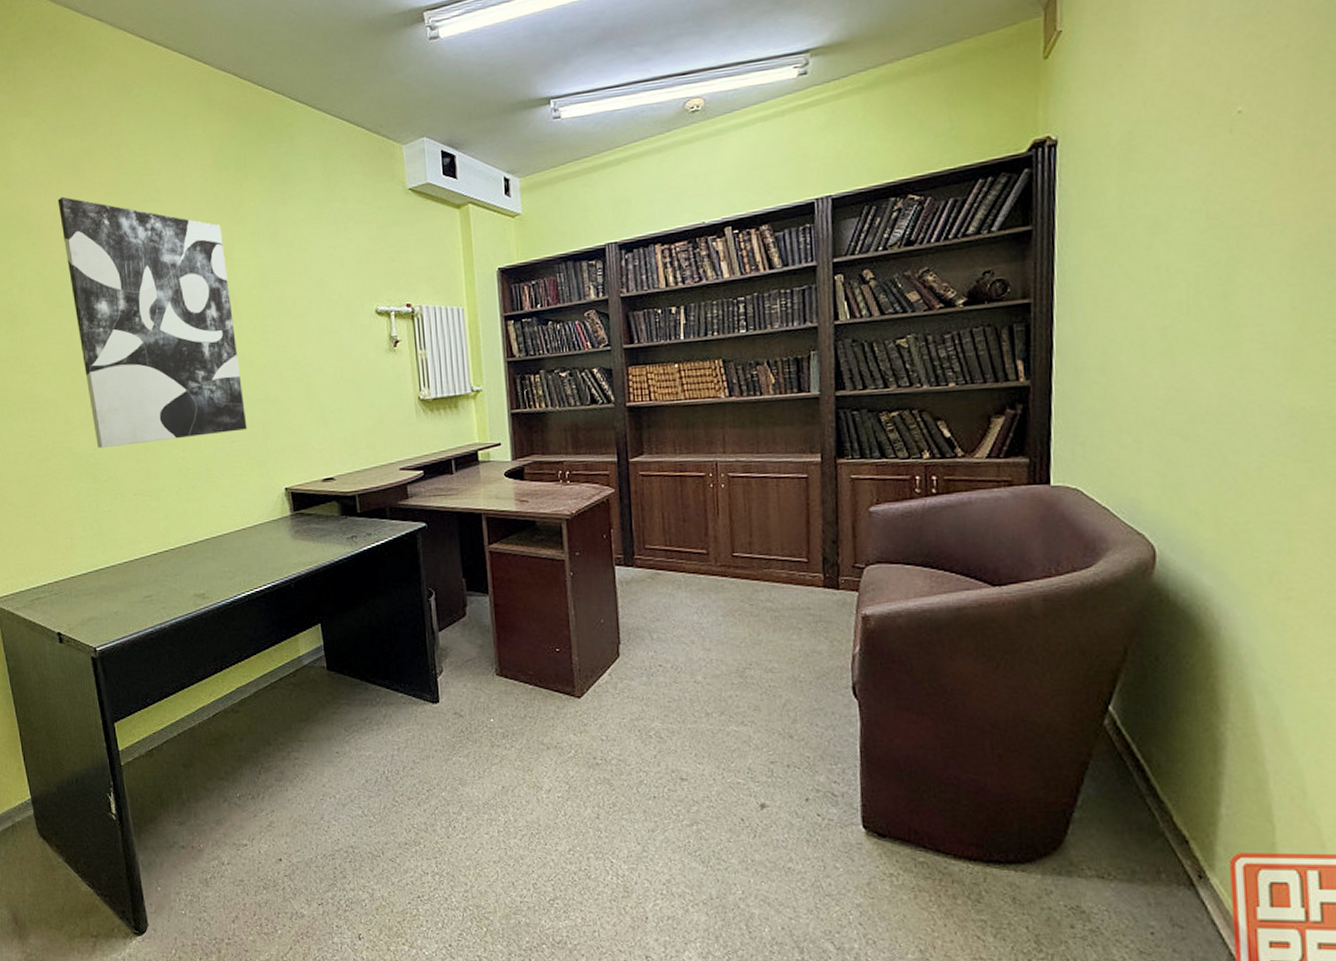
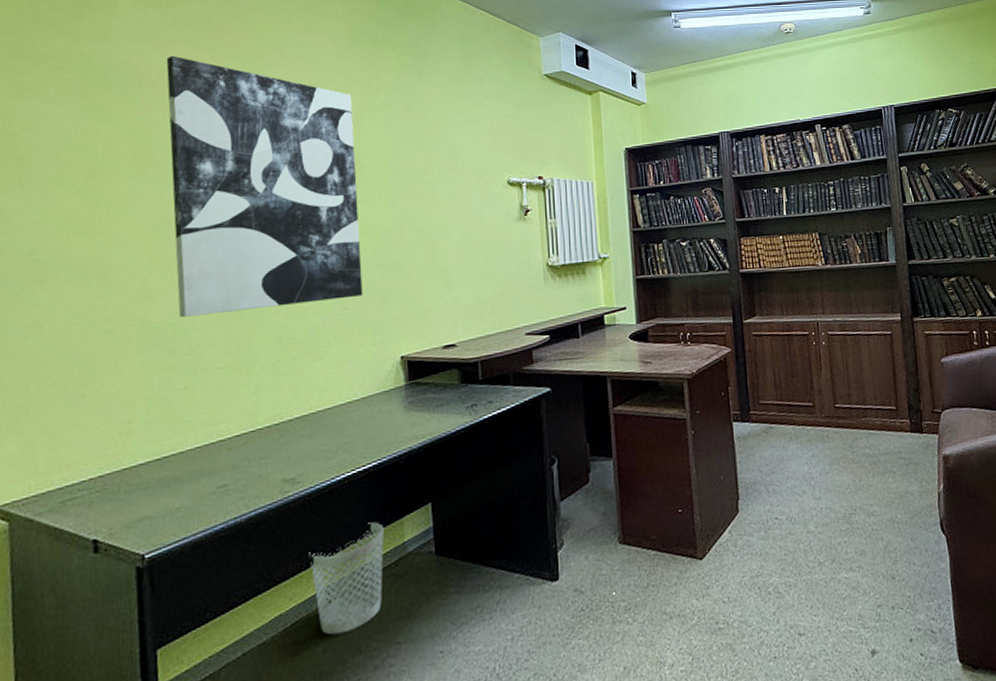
wastebasket: none [221,637,284,728] -> present [309,522,384,635]

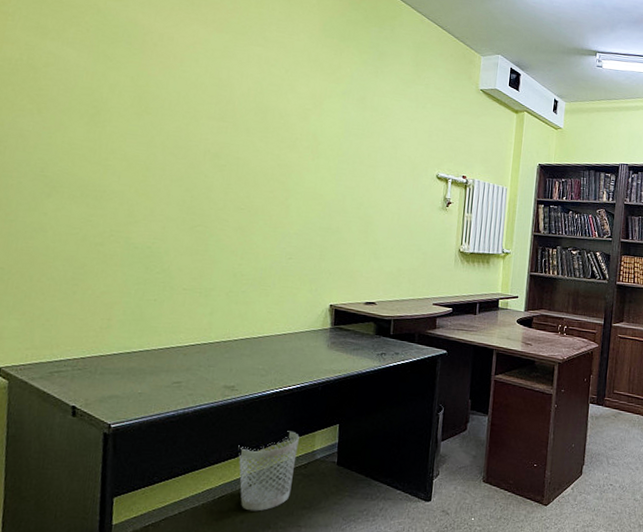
wall art: present [166,55,363,318] -> none [156,21,317,250]

